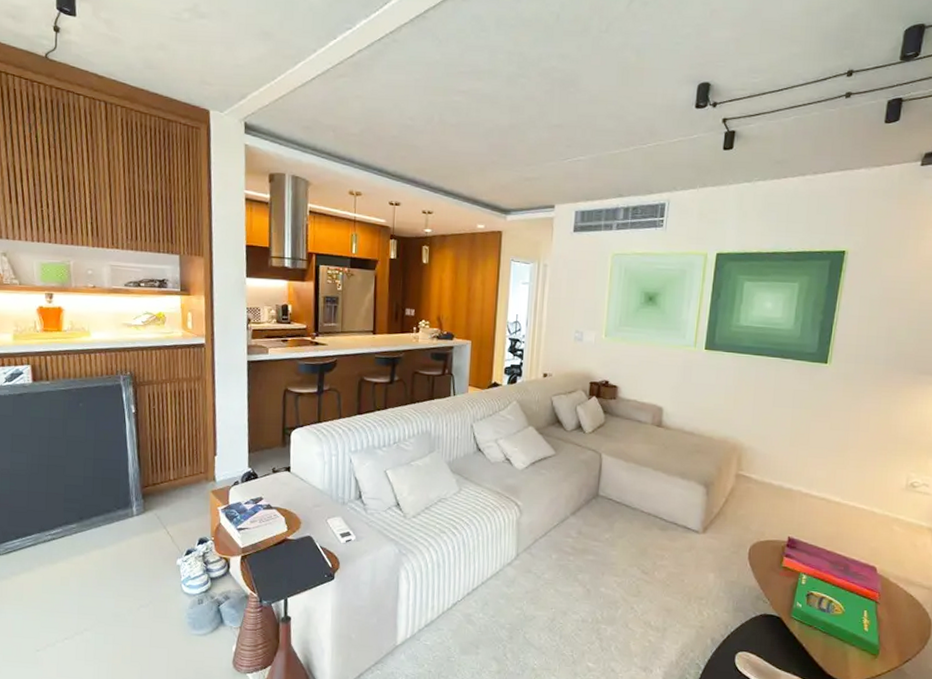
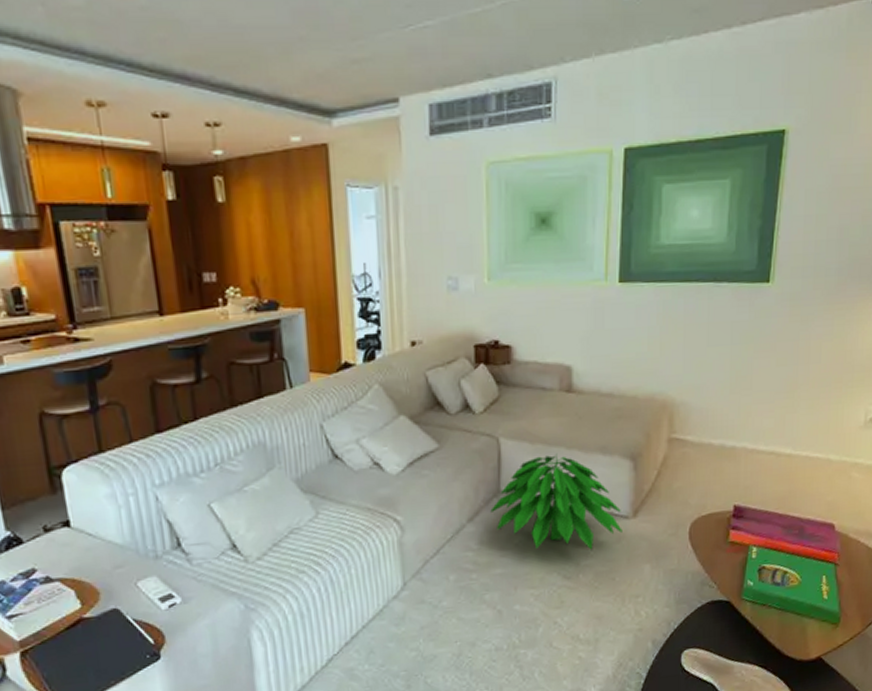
indoor plant: none [589,472,693,554] -> present [490,453,622,550]

